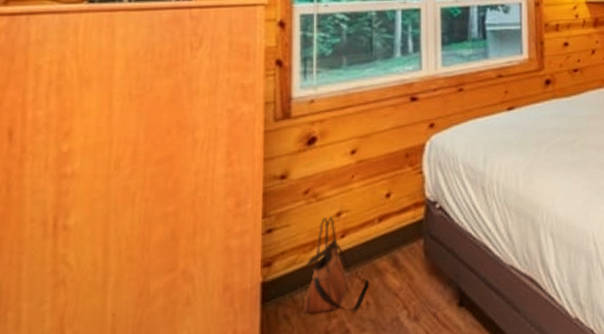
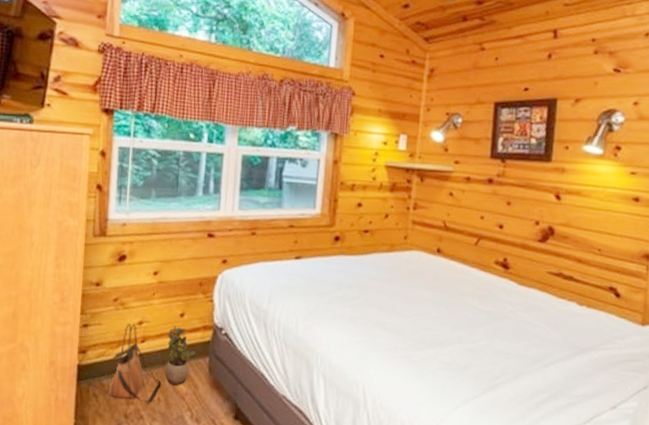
potted plant: none [372,209,407,282] -> present [165,326,195,386]

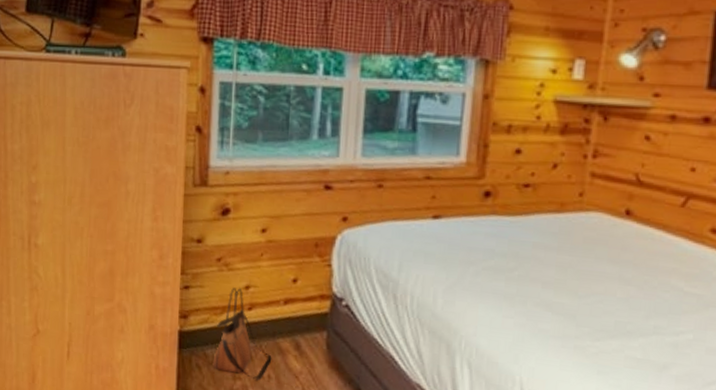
potted plant: present [165,326,195,386] -> none [275,292,311,363]

